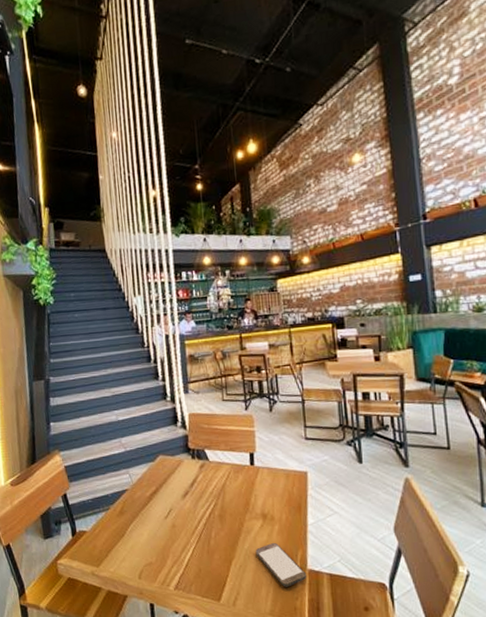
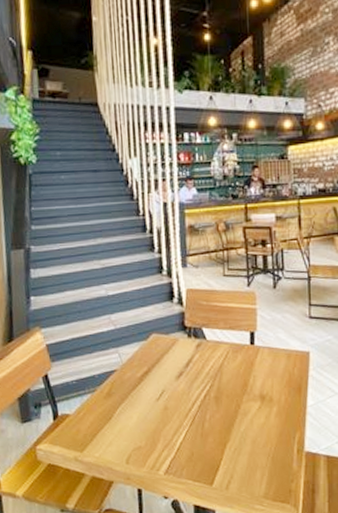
smartphone: present [255,542,307,587] -> none [251,424,304,470]

